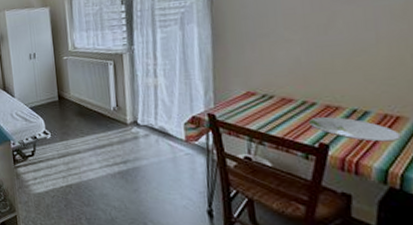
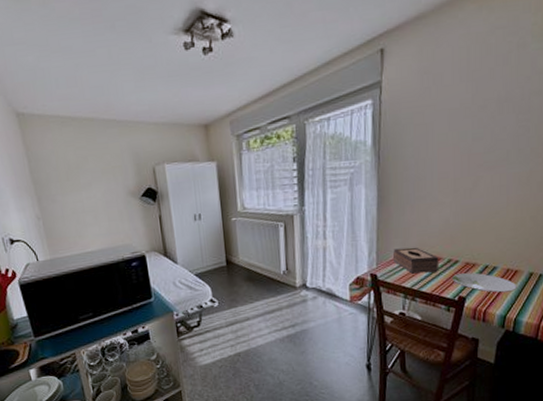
tissue box: none [232,87,292,116] -> present [392,247,440,274]

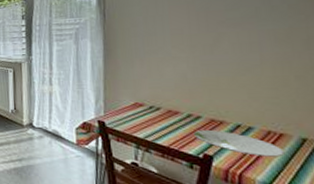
tissue box: present [392,247,440,274] -> none [121,99,177,127]

